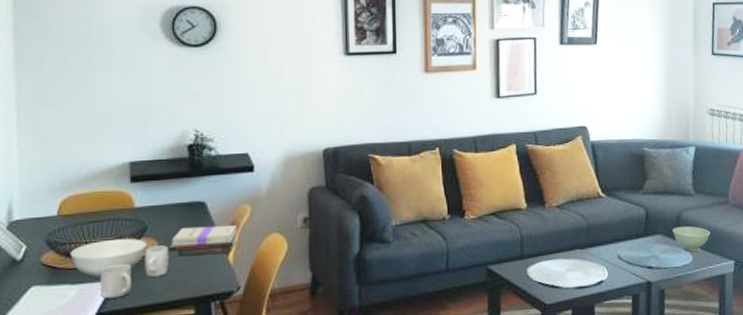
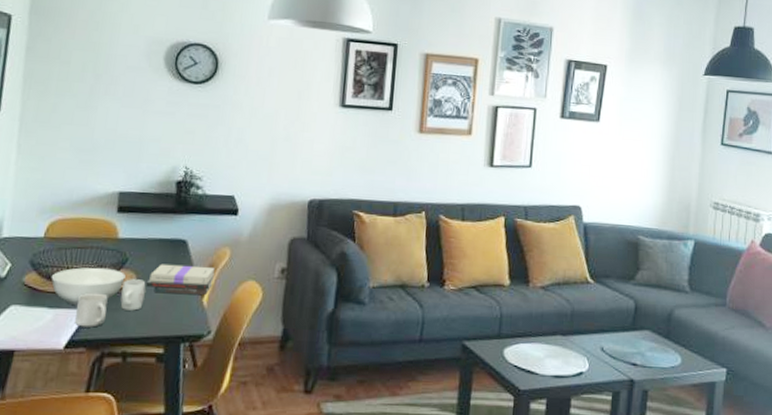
bowl: present [673,226,711,253] -> none [662,324,704,355]

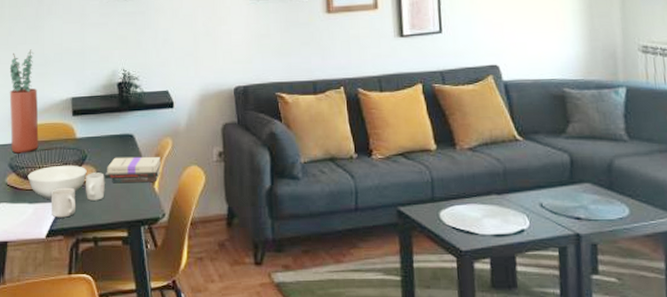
vase: none [35,131,81,250] -> present [9,49,39,154]

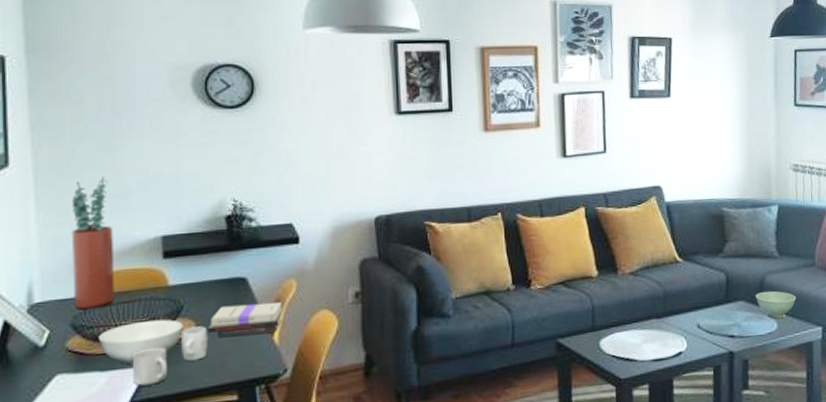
bowl: none [603,175,651,205] -> present [756,291,797,319]

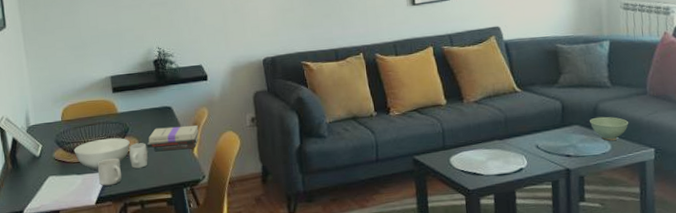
vase: present [71,176,115,310] -> none [48,33,83,131]

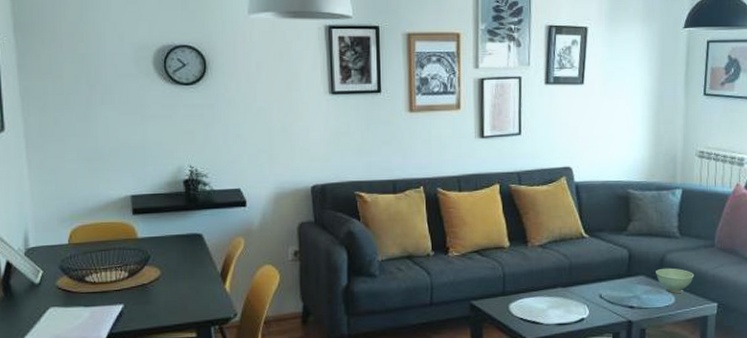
bowl: present [73,137,130,170] -> none [82,266,150,302]
cup: present [97,158,122,186] -> none [109,289,139,321]
mug: present [129,143,148,169] -> none [149,273,171,302]
books: present [147,125,199,152] -> none [170,256,233,285]

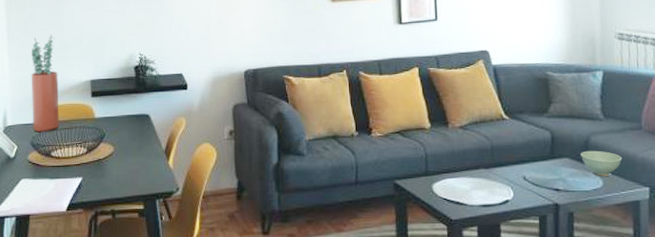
vase: none [56,142,94,255] -> present [31,34,59,133]

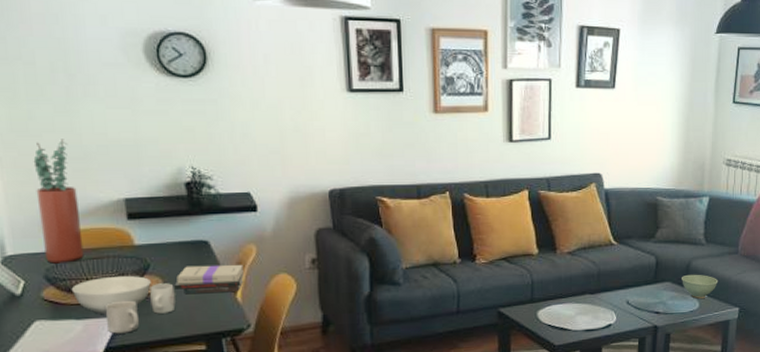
bowl: none [48,143,105,175] -> present [71,275,151,314]
cup: none [71,164,95,192] -> present [104,300,140,334]
mug: none [104,150,122,176] -> present [150,283,176,314]
books: none [122,134,175,160] -> present [174,264,244,295]

